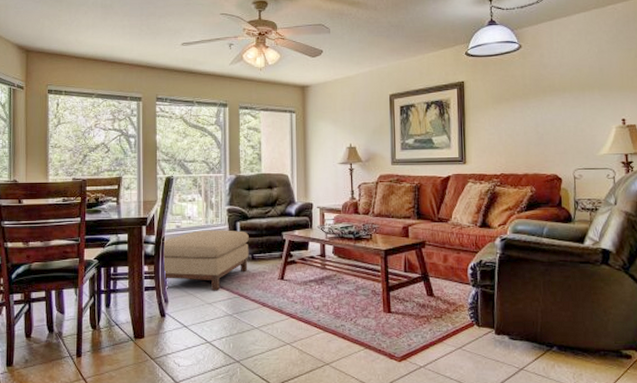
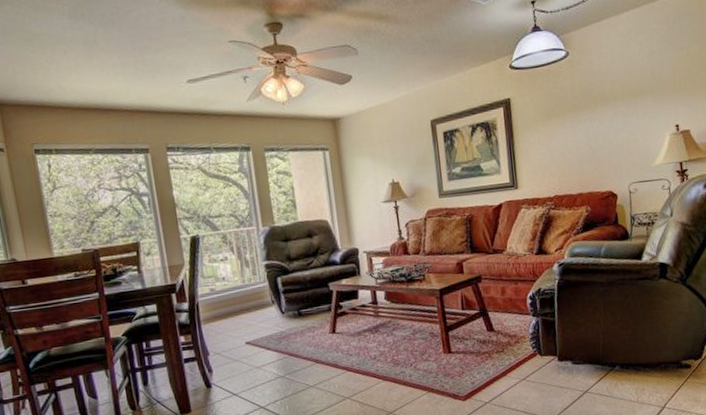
ottoman: present [163,230,249,291] -> none [198,286,296,354]

